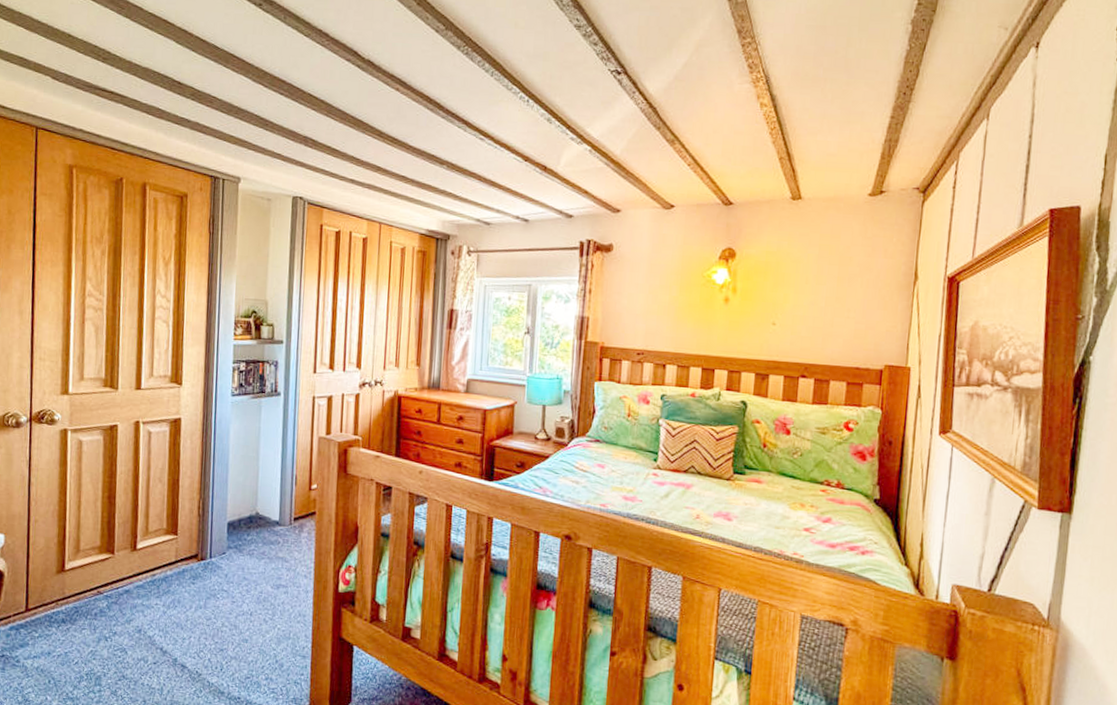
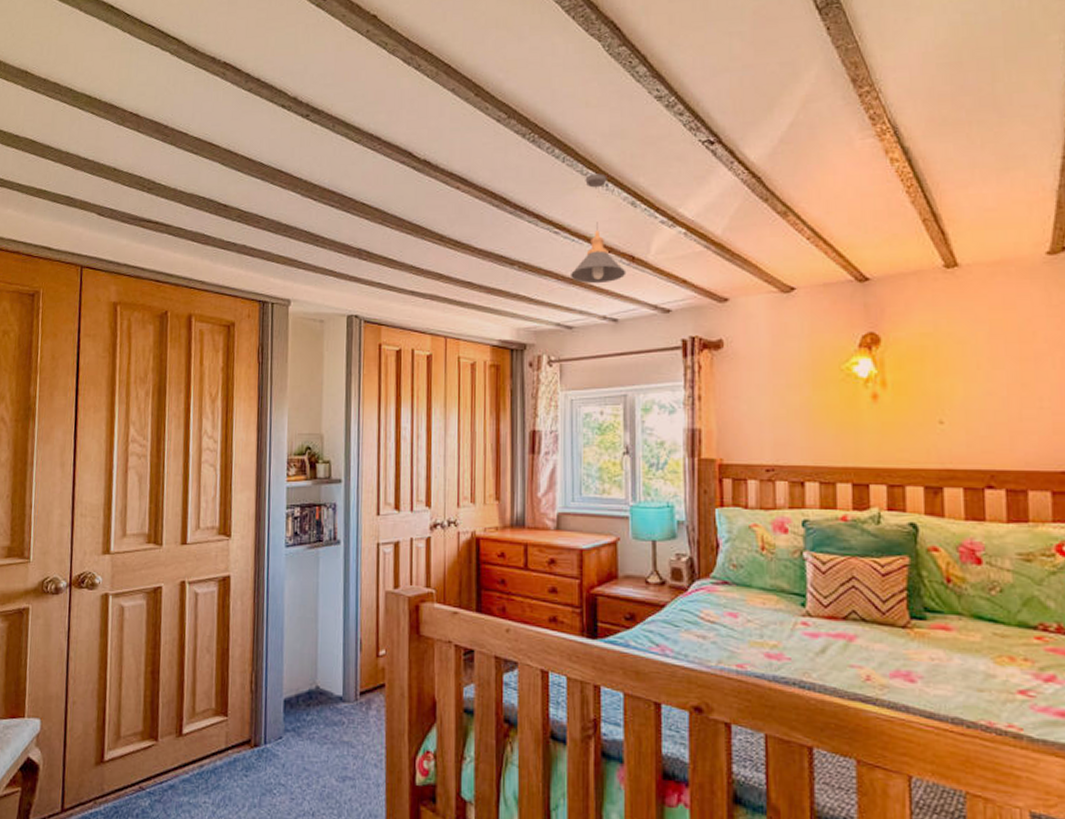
pendant light: none [491,89,539,188] -> present [570,173,626,284]

